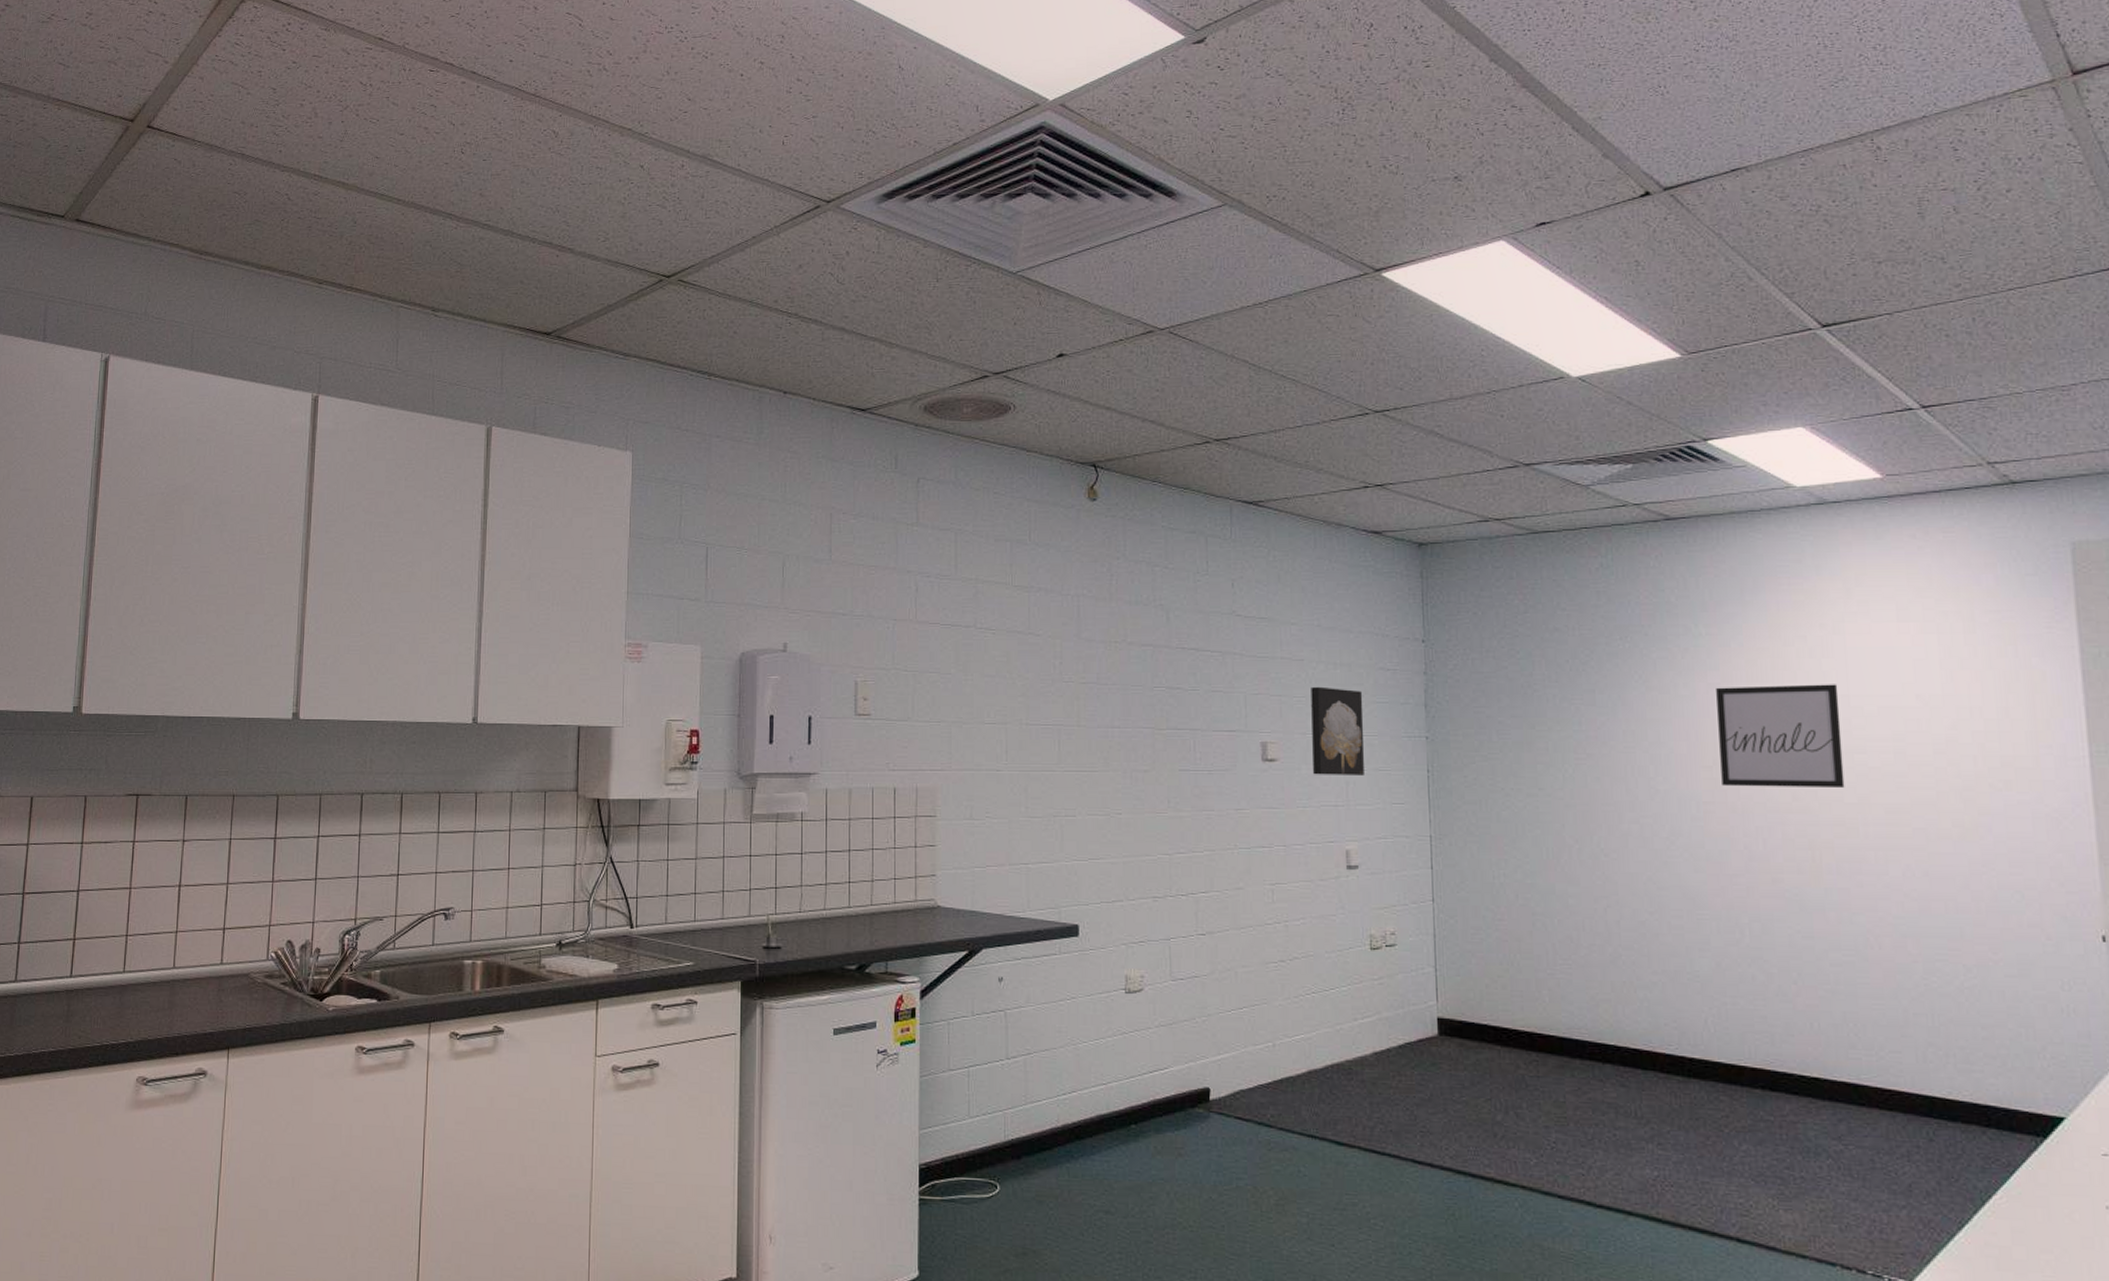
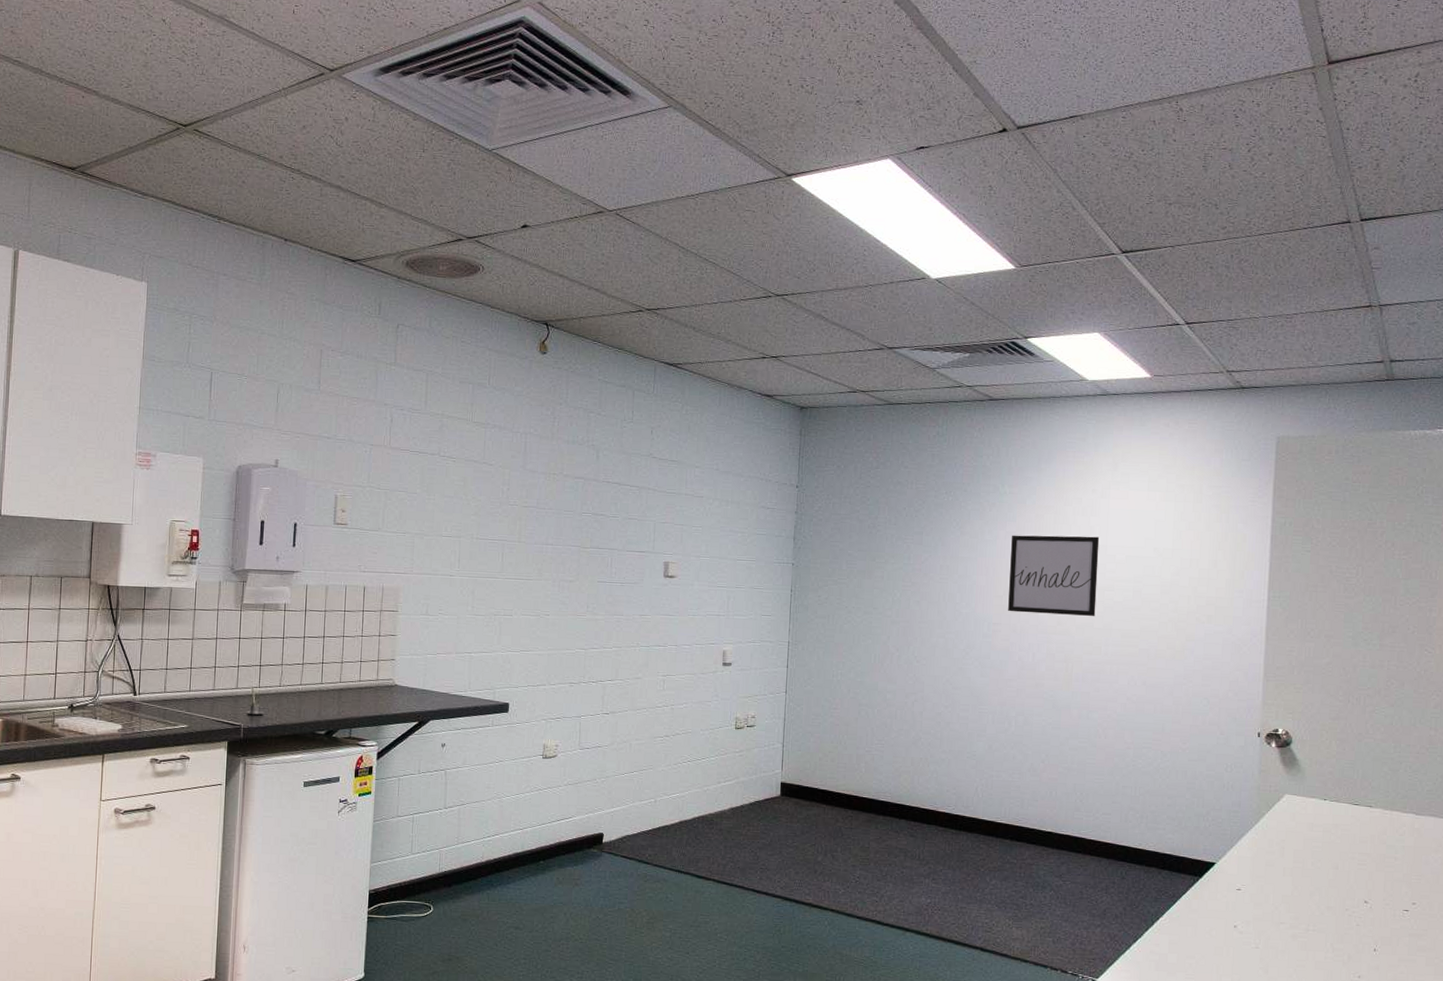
wall art: present [1310,686,1365,775] -> none [703,519,747,592]

